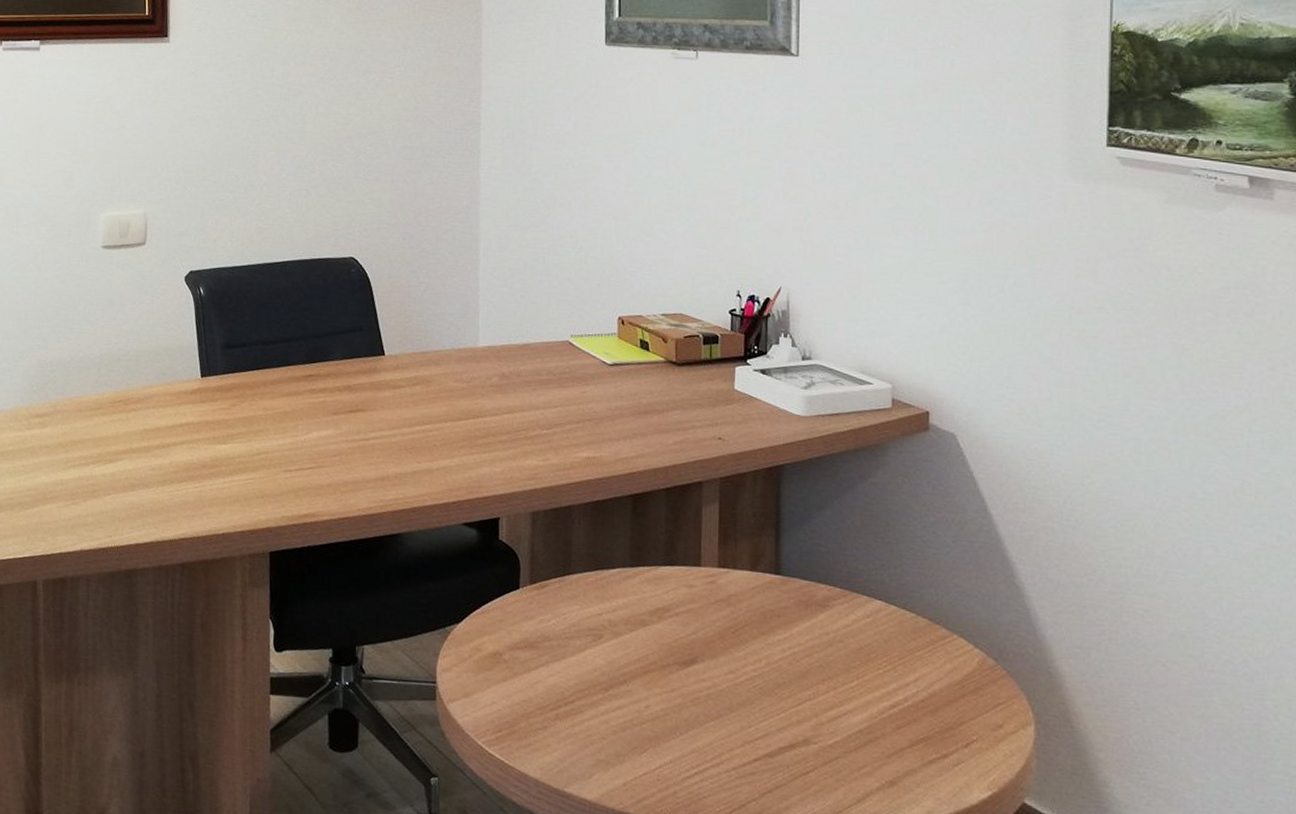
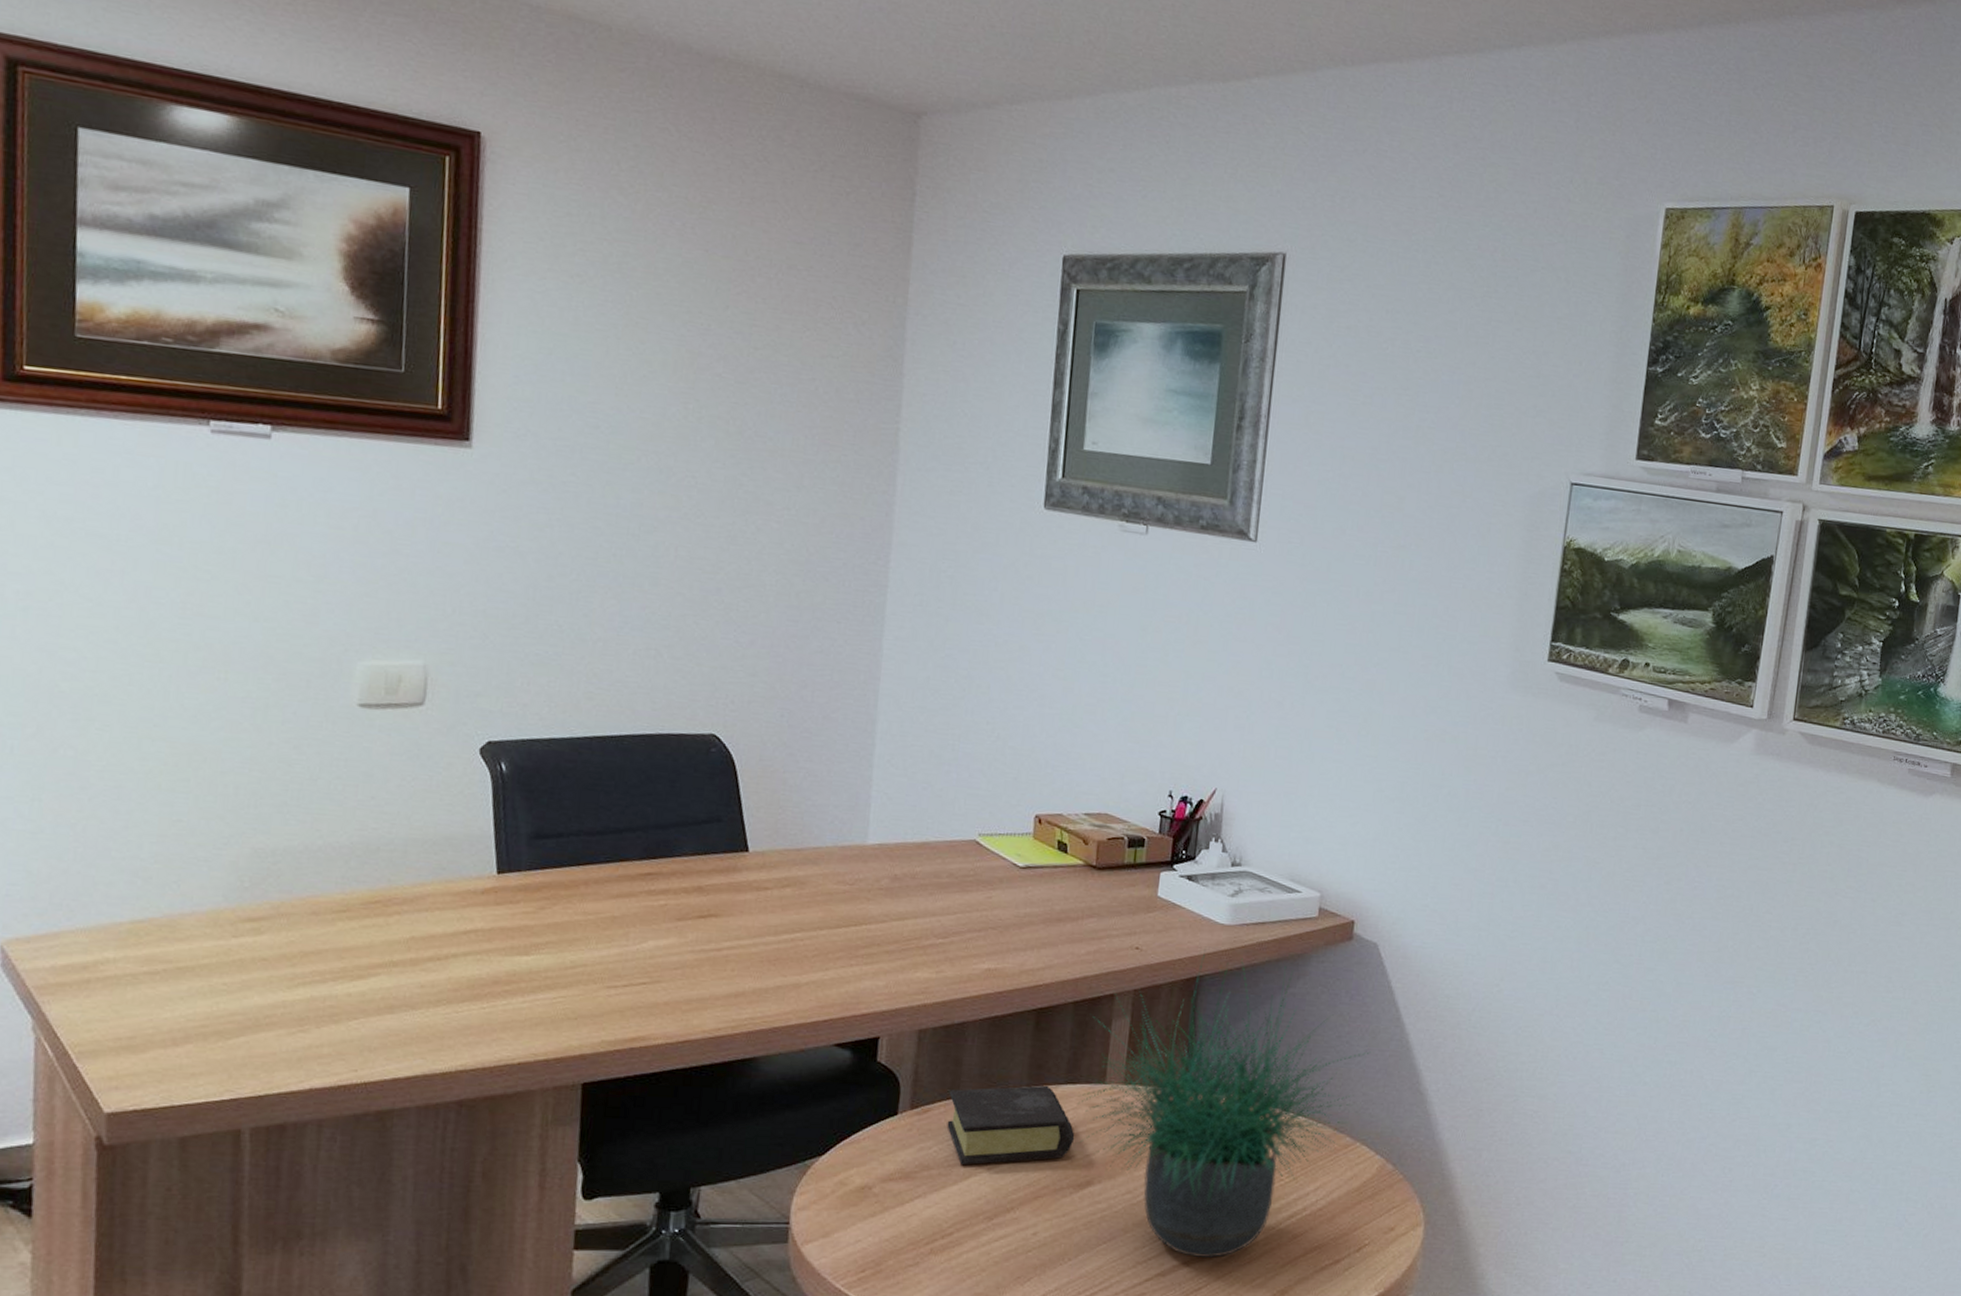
book: none [562,566,677,638] -> present [947,1085,1075,1165]
potted plant: none [676,440,960,744] -> present [1077,950,1371,1259]

